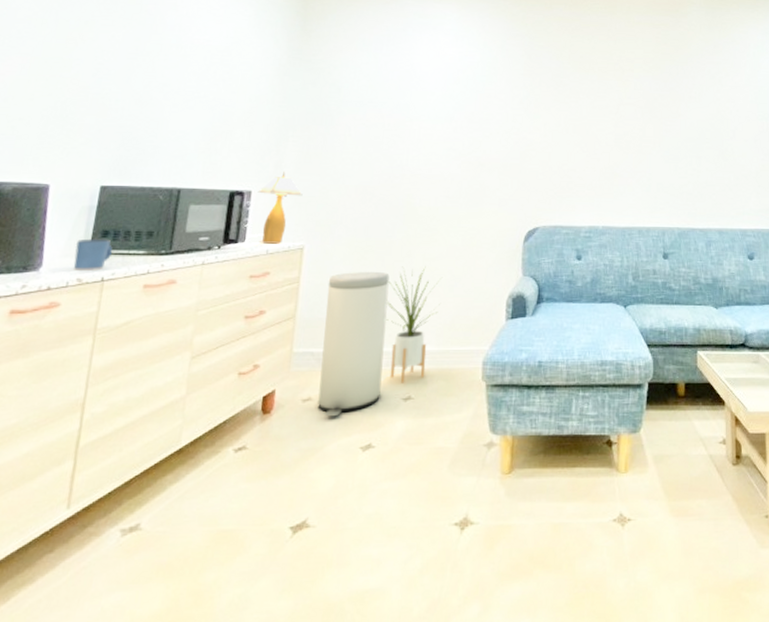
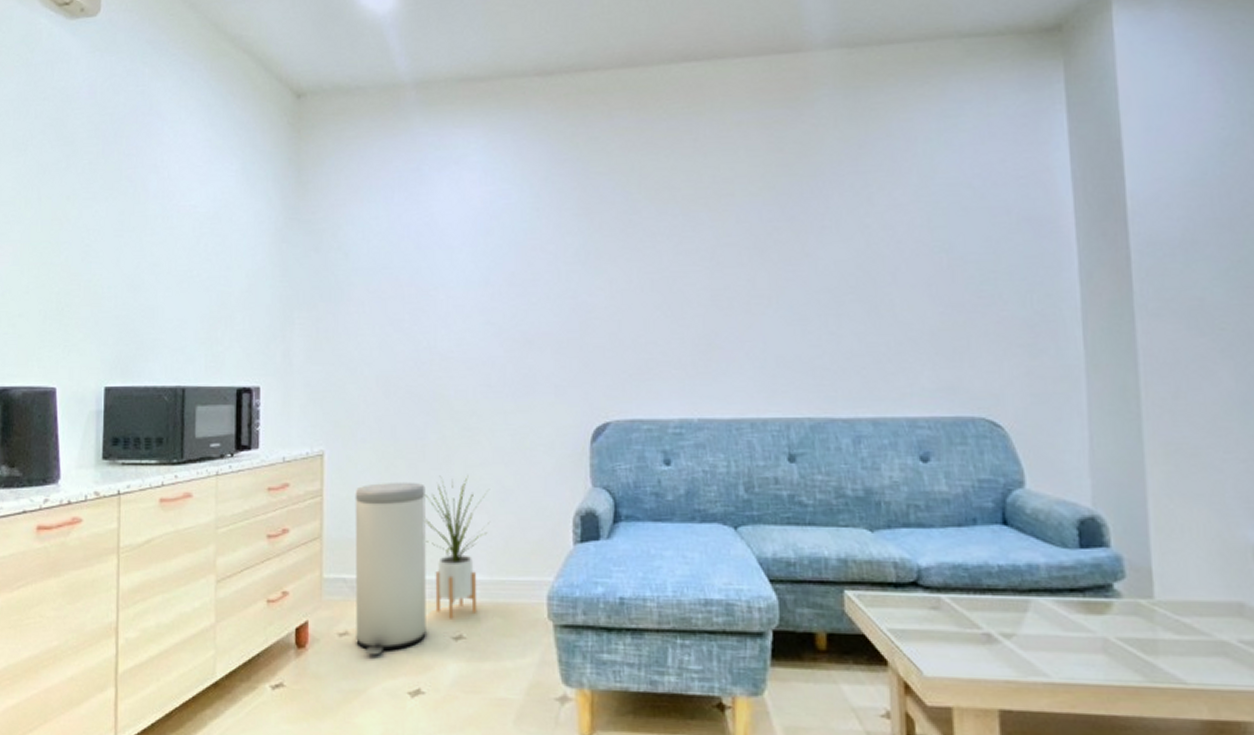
mug: present [73,238,112,271] -> none [88,447,124,483]
table lamp: present [257,171,303,244] -> none [266,361,317,450]

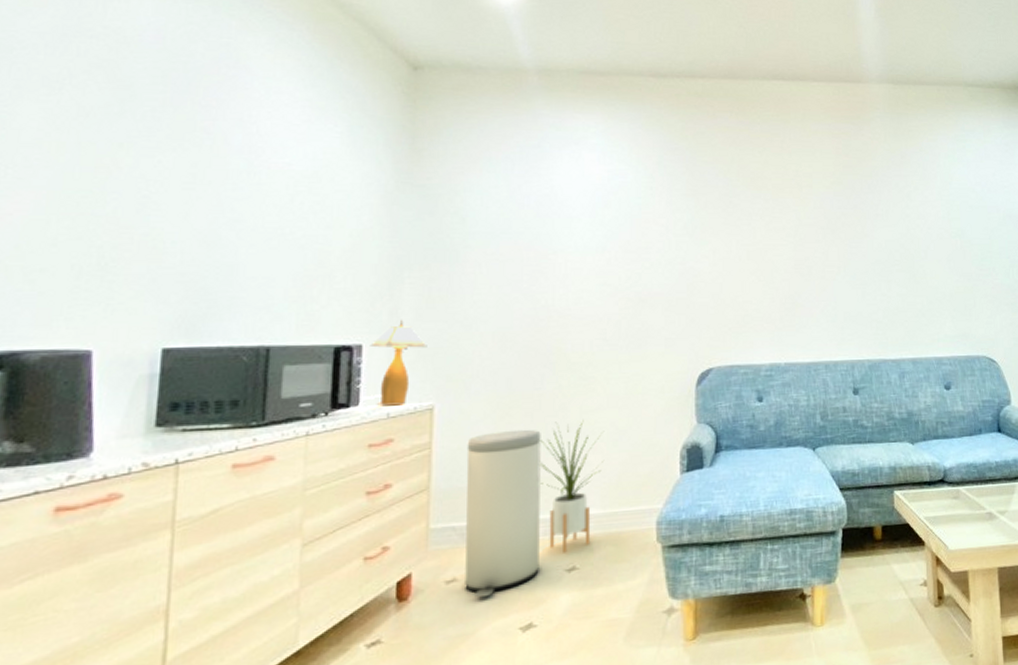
table lamp: none [266,361,317,450] -> present [370,319,427,407]

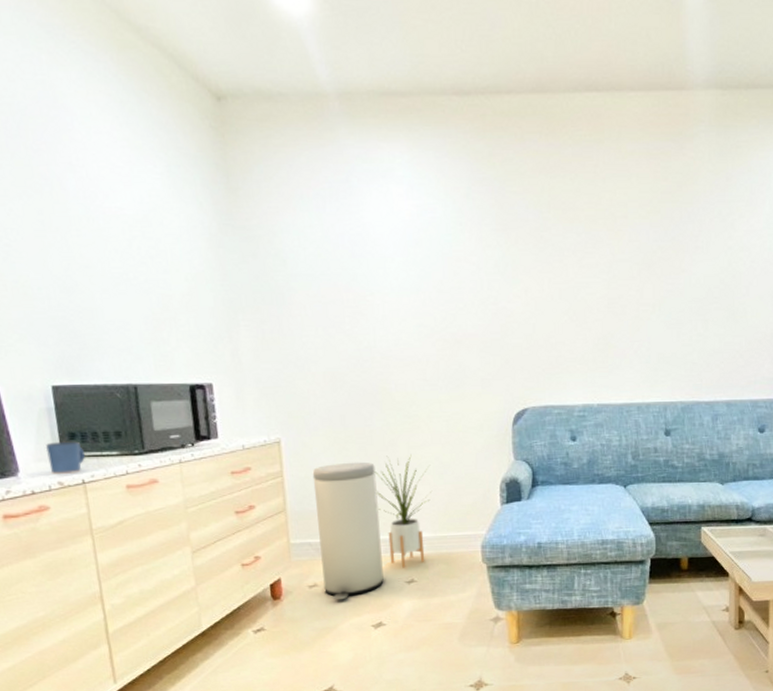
mug: none [135,412,186,453] -> present [45,441,85,474]
table lamp: present [370,319,427,407] -> none [219,360,268,439]

